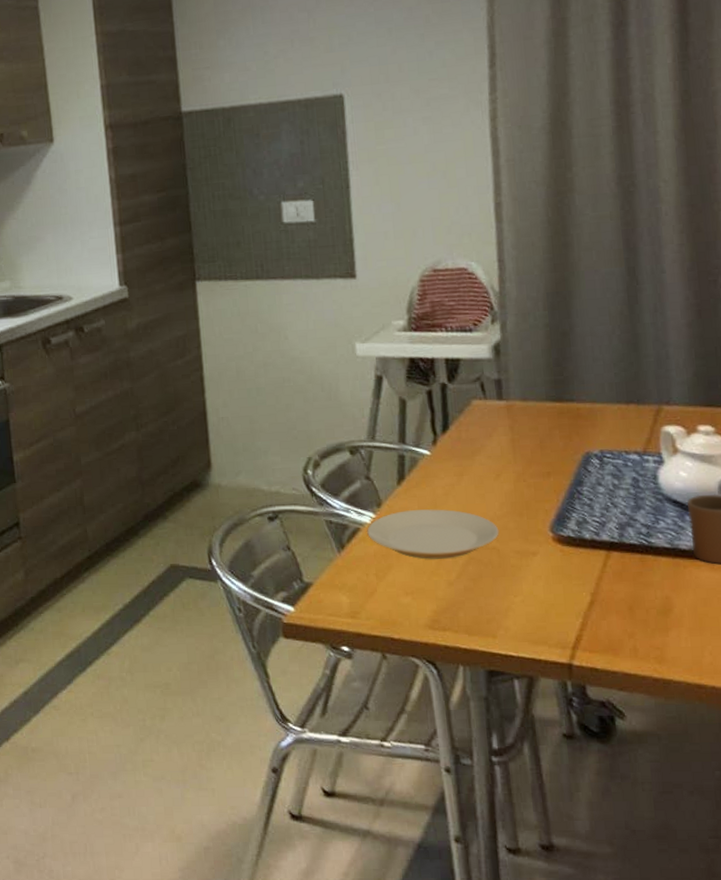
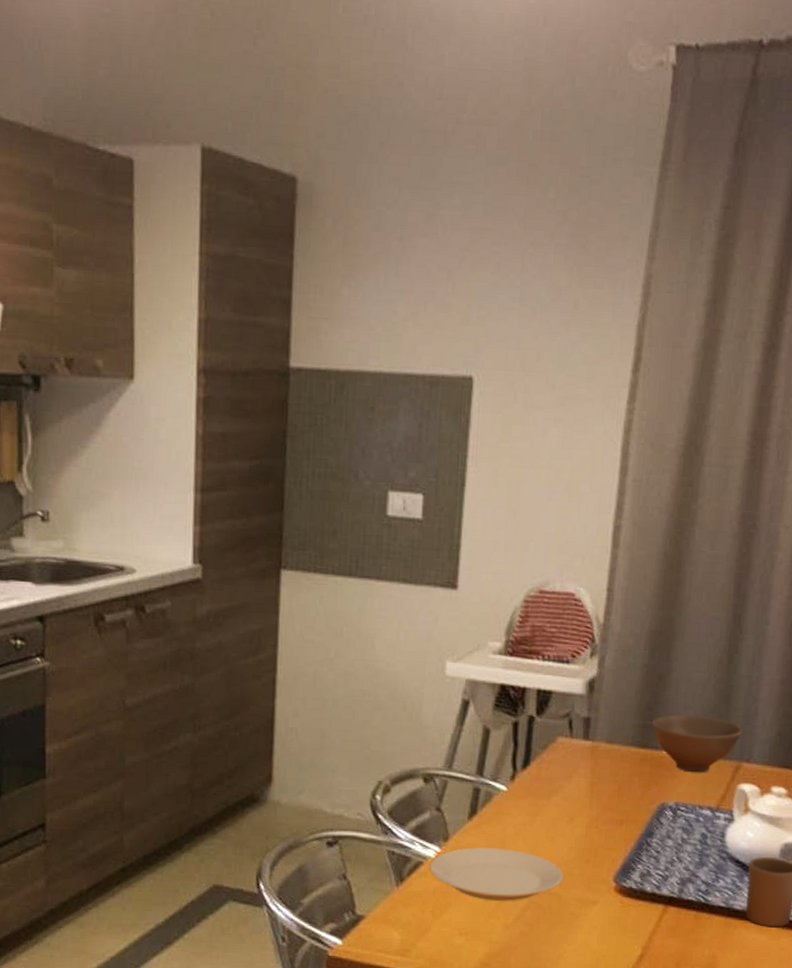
bowl: none [564,365,657,420] -> present [652,715,743,773]

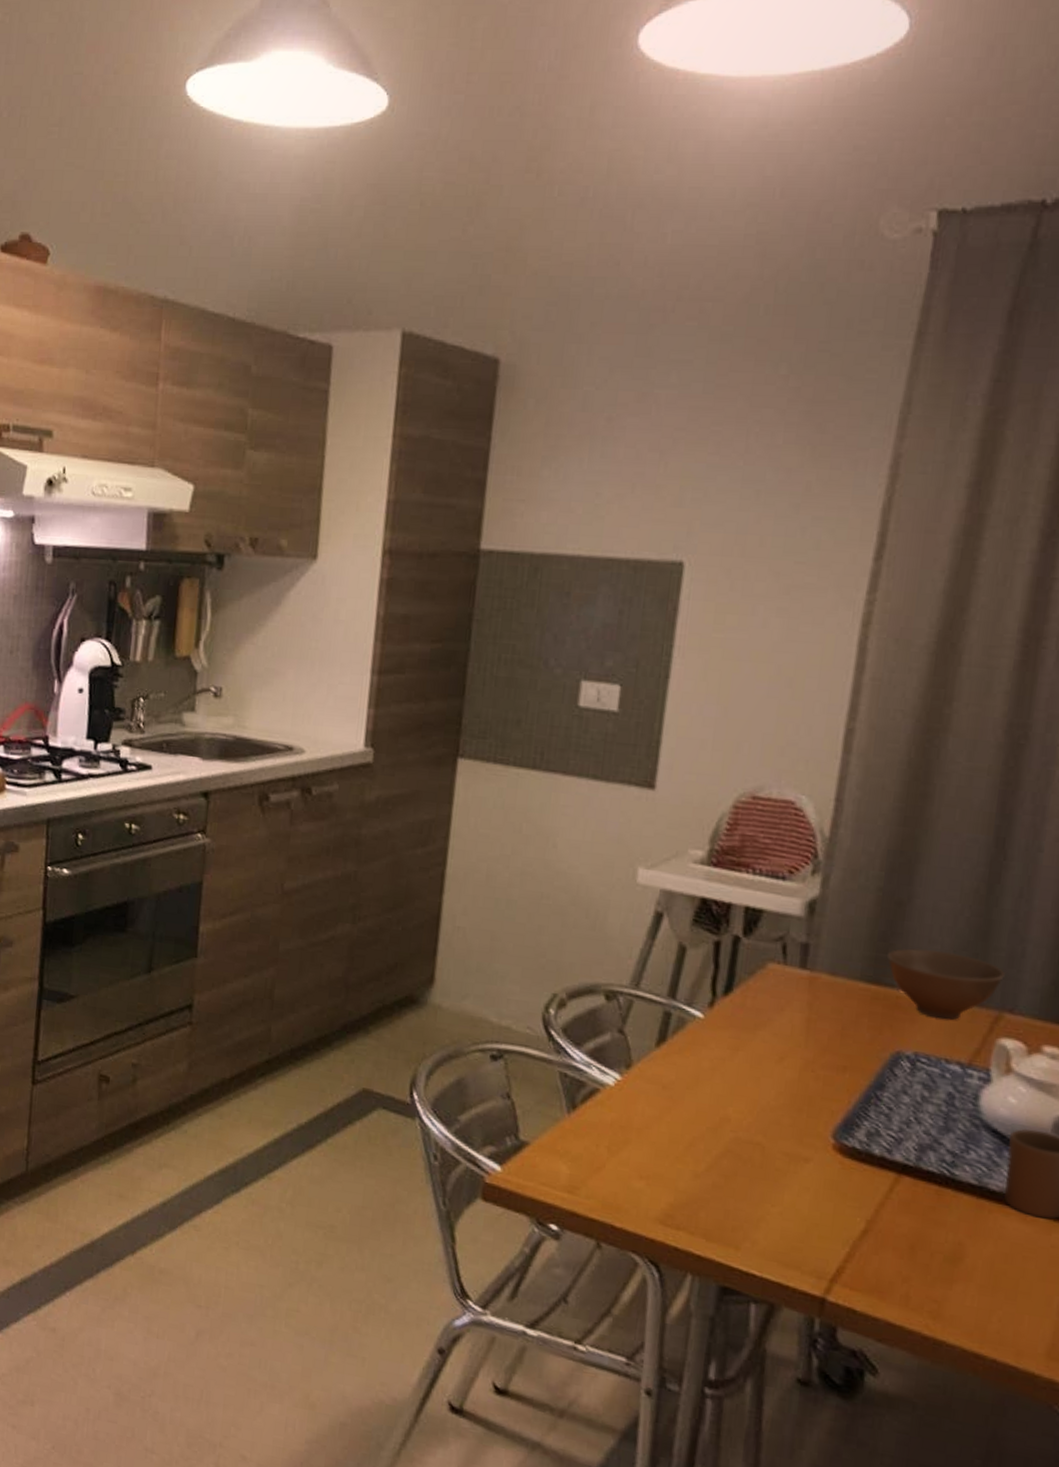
plate: present [429,847,564,901] -> none [607,1078,769,1146]

